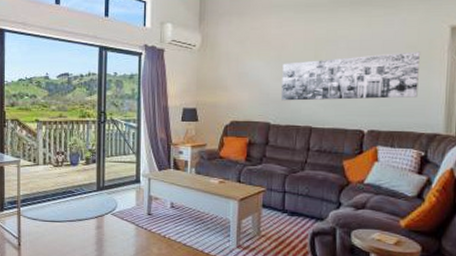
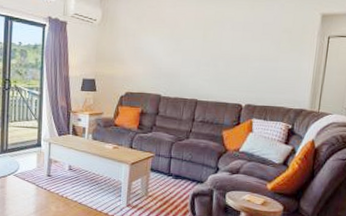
wall art: present [281,51,421,101] -> none [172,35,295,77]

